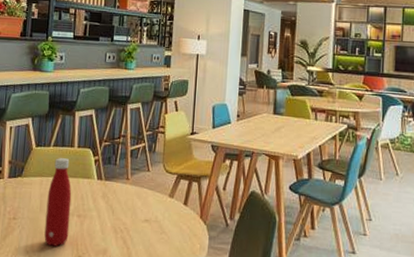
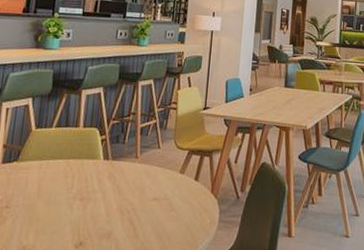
bottle: present [44,158,72,246] -> none [41,139,75,234]

